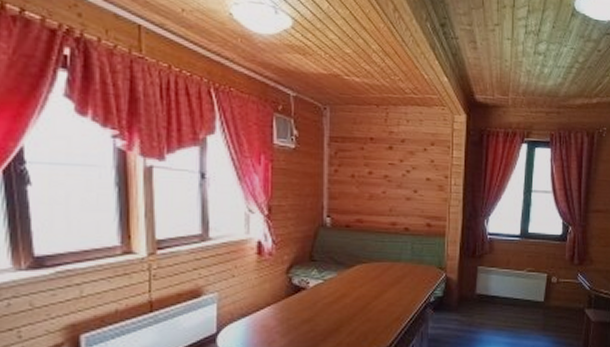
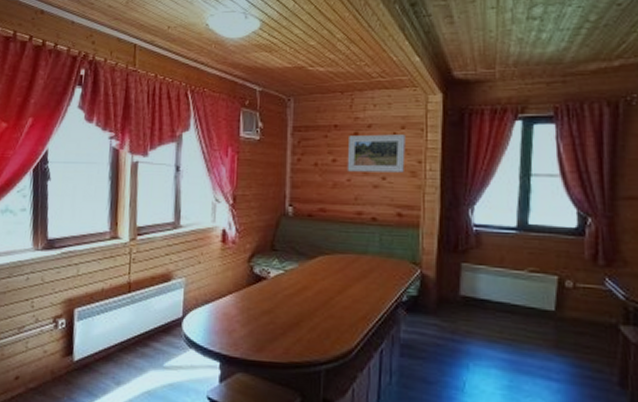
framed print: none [382,149,434,186] -> present [347,134,405,173]

